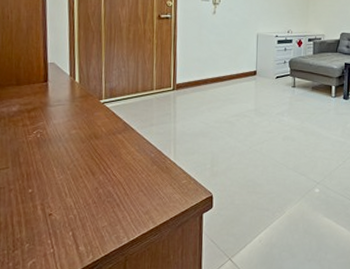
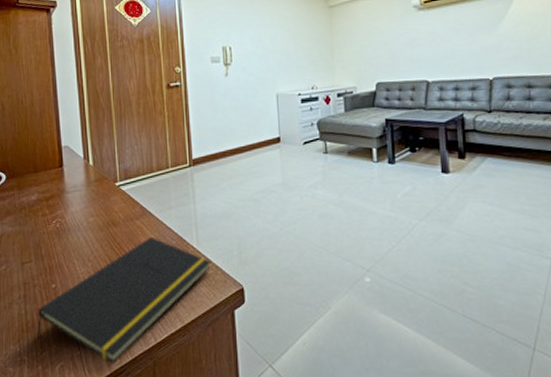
notepad: none [9,149,186,260] -> present [36,236,211,364]

